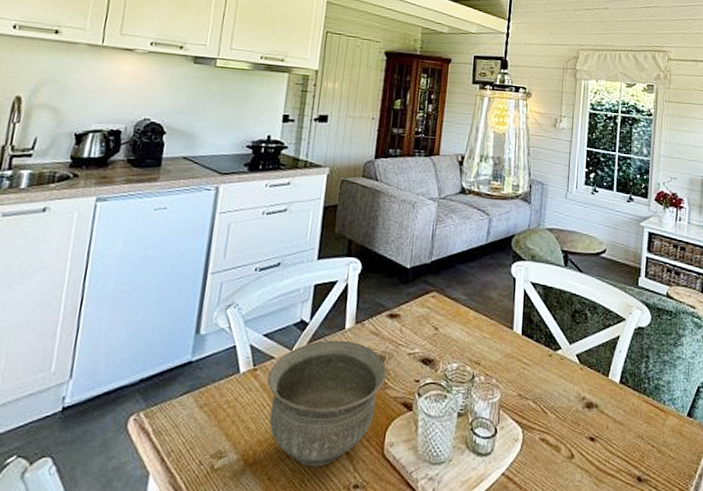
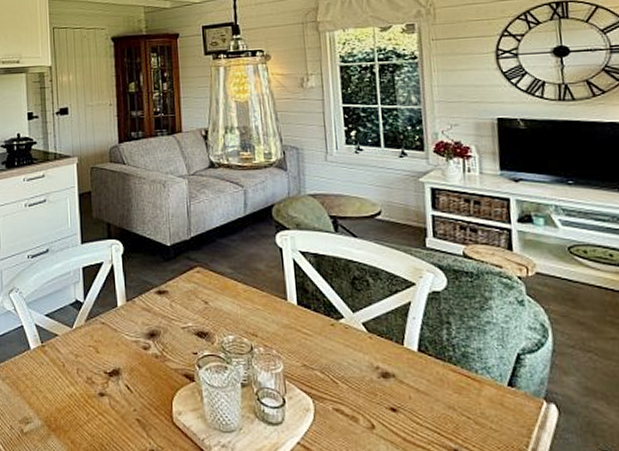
bowl: present [267,340,387,467] -> none [55,317,164,433]

